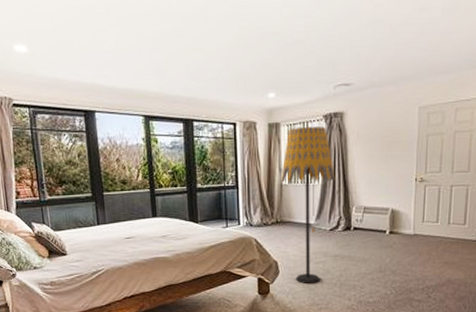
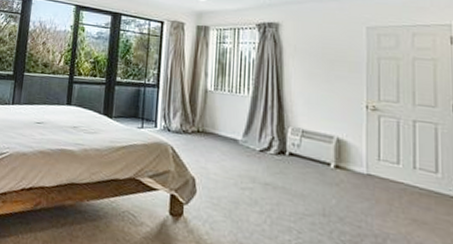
floor lamp: present [281,127,335,283] -> none [206,33,268,215]

